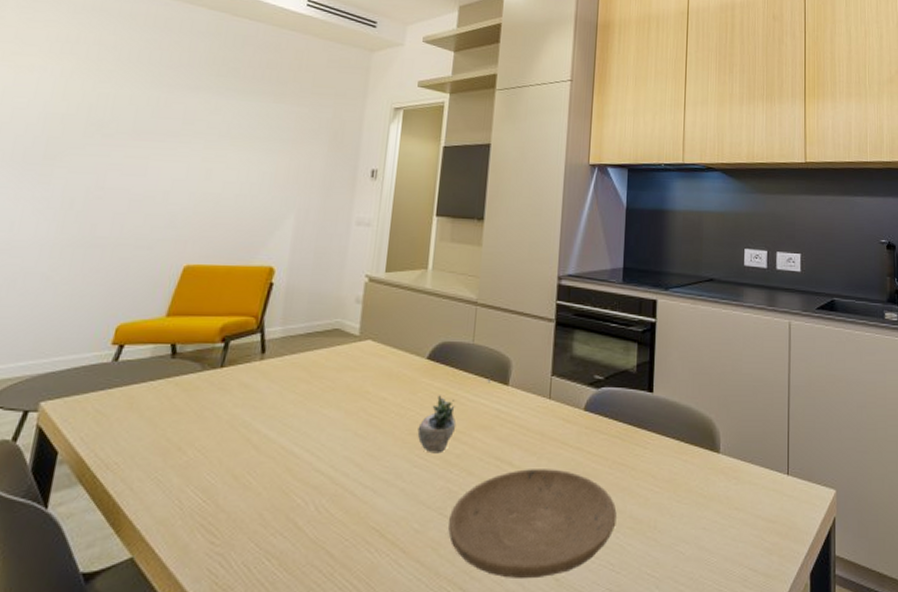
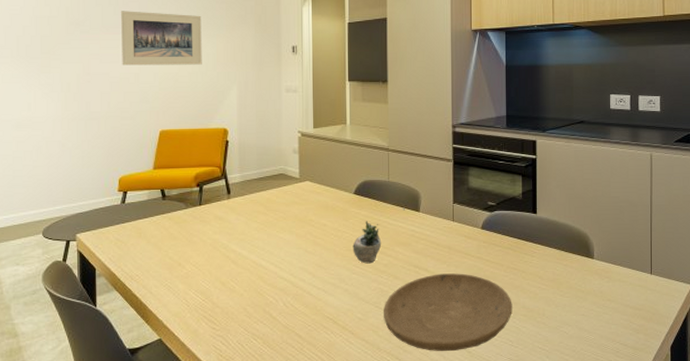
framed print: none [149,113,263,186] -> present [121,11,202,66]

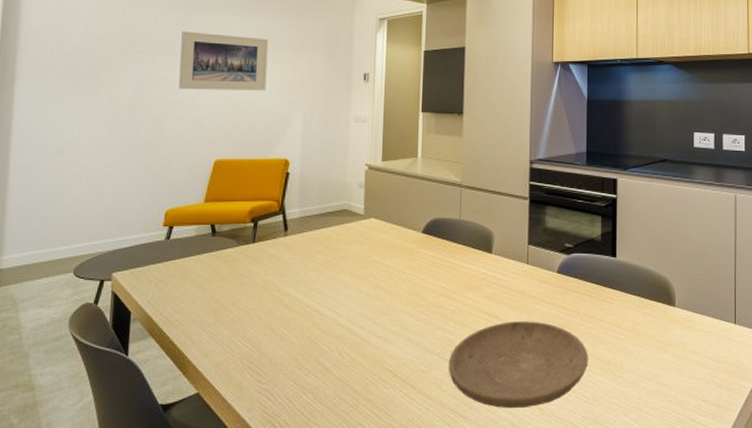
succulent plant: present [352,208,405,264] -> none [418,249,476,310]

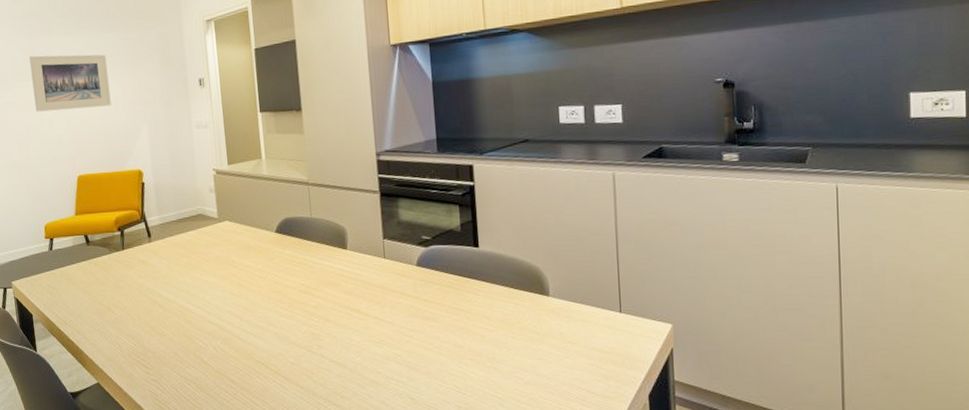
plate: present [448,321,588,408] -> none [315,314,458,398]

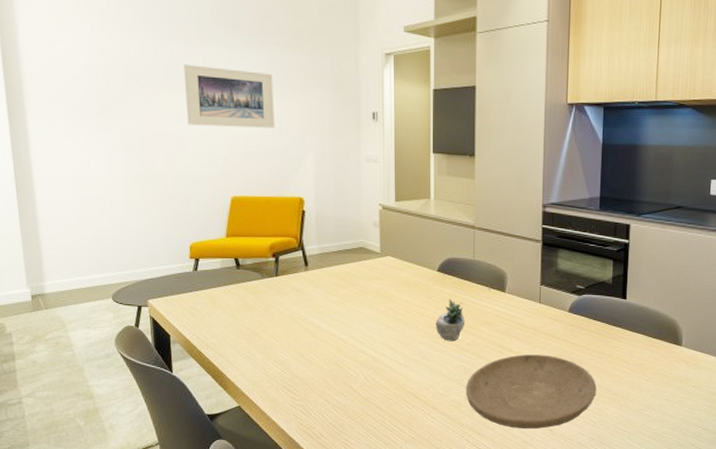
succulent plant: none [278,246,331,306] -> present [435,288,490,342]
plate: none [315,314,458,398] -> present [465,354,597,429]

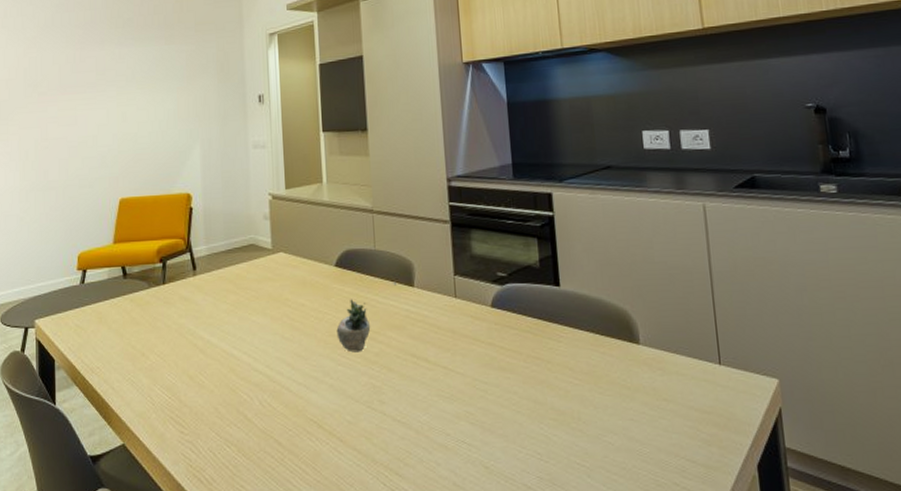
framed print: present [184,64,275,128] -> none [78,67,162,128]
plate: present [465,354,597,429] -> none [376,364,538,465]

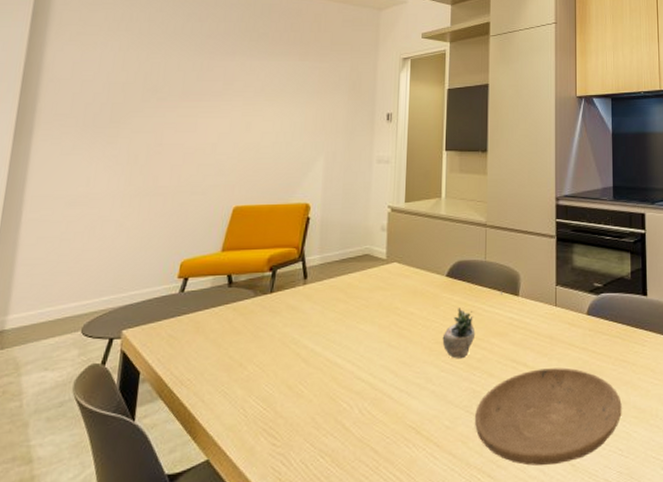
plate: none [376,364,538,465] -> present [474,367,622,466]

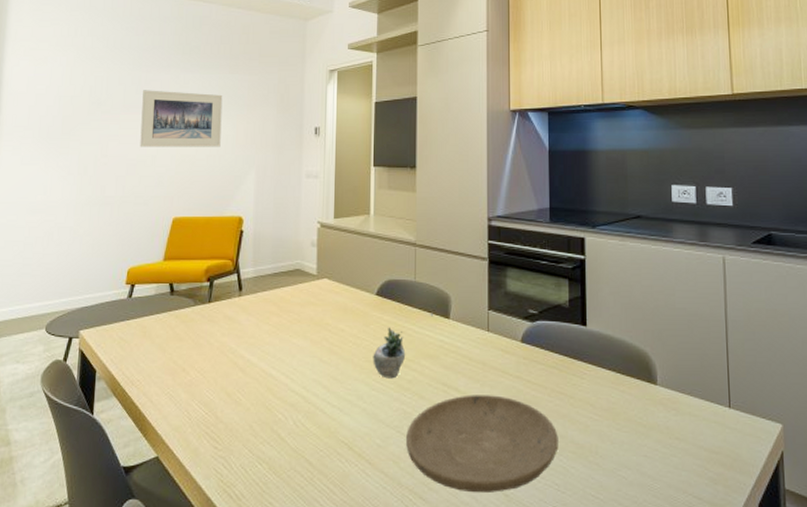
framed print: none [199,77,292,135] -> present [140,90,223,147]

